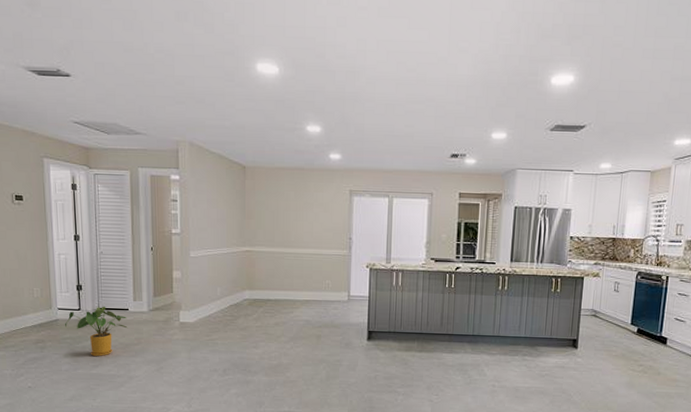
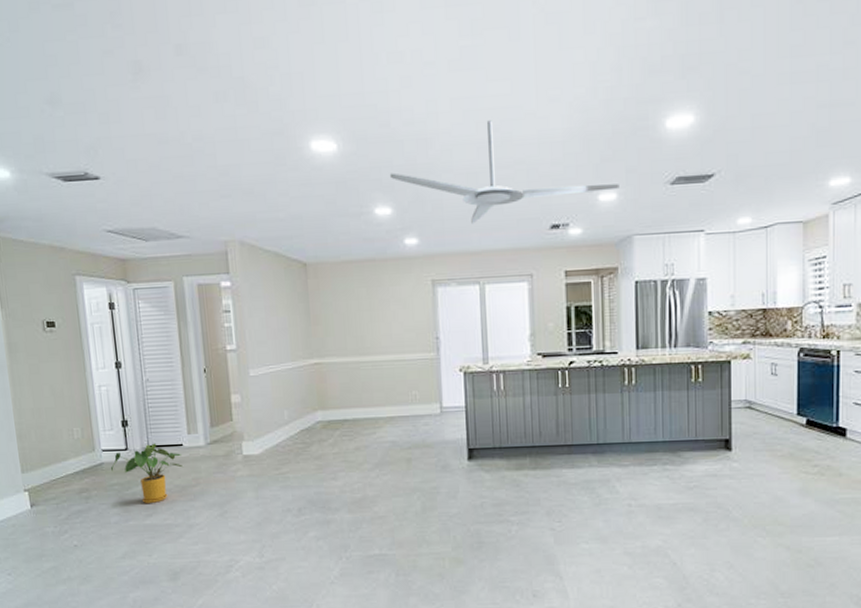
ceiling fan: none [321,62,509,147] -> present [389,120,619,224]

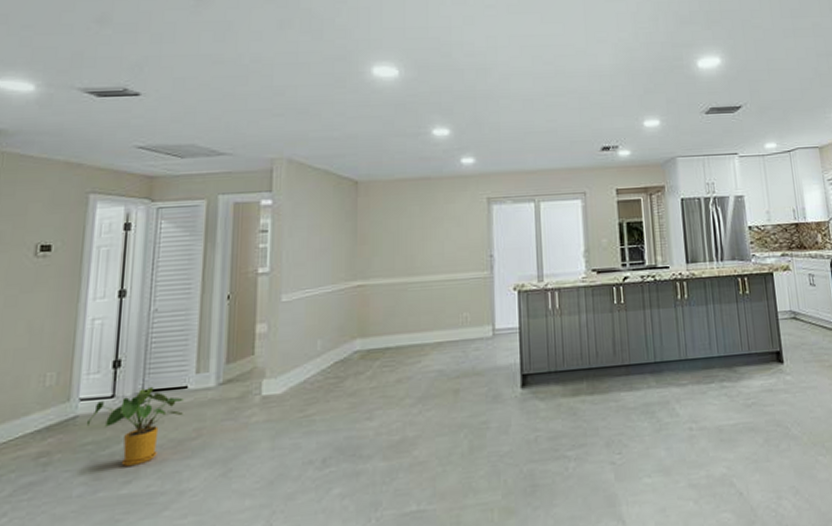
ceiling fan: present [389,120,619,224] -> none [449,55,662,146]

